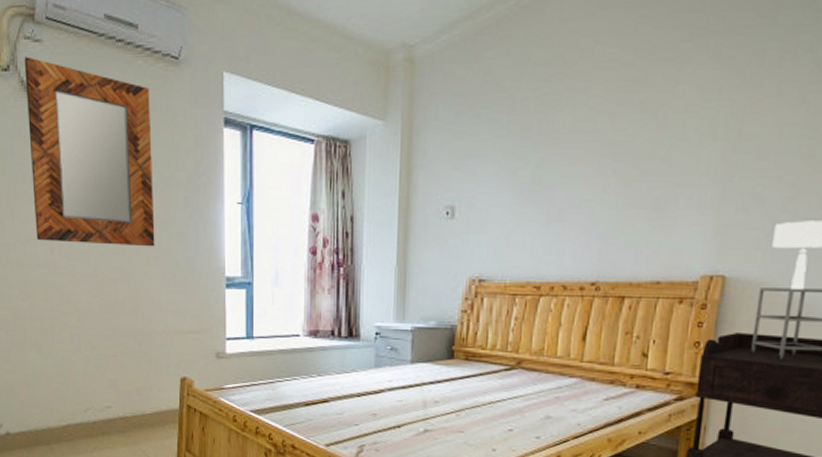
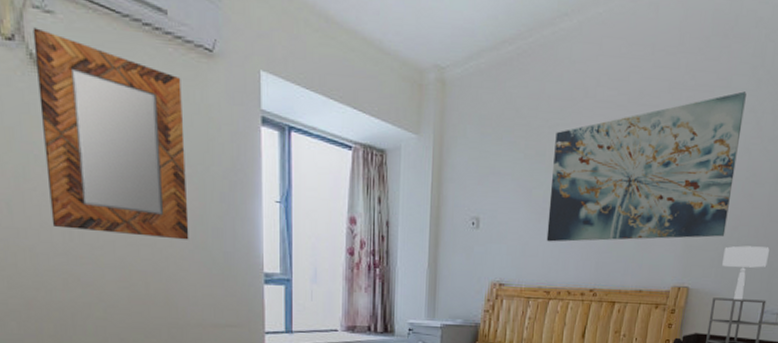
wall art: none [535,28,800,229] -> present [546,91,747,242]

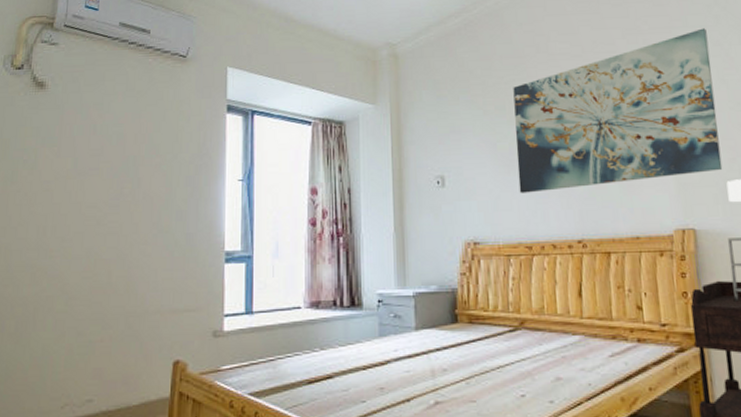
home mirror: present [33,28,189,240] -> none [29,57,157,226]

